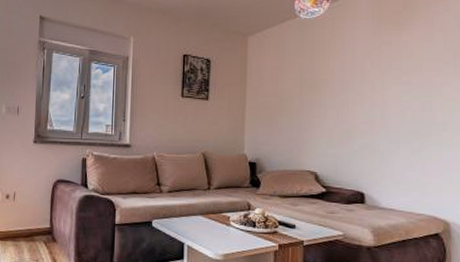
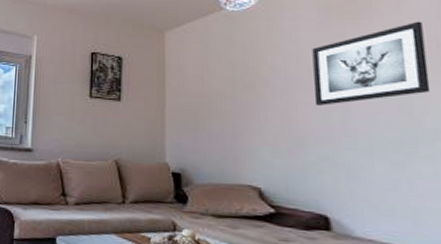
wall art: none [362,33,447,103] -> present [312,21,431,105]

